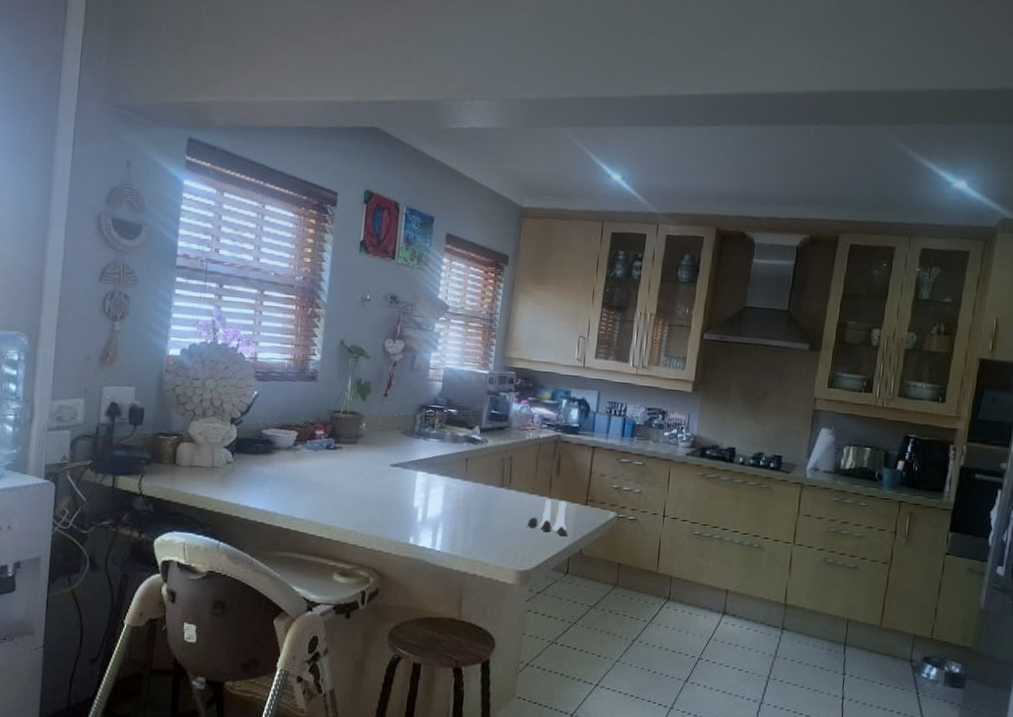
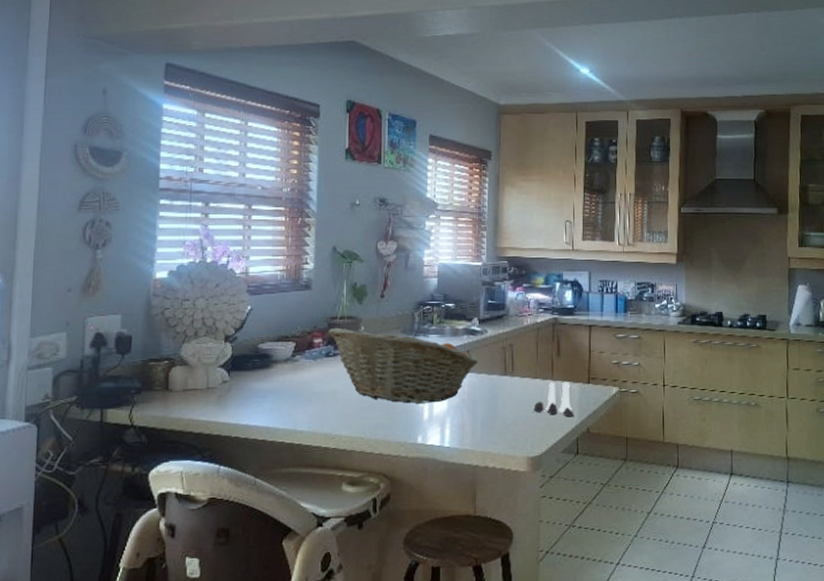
fruit basket: none [329,421,476,506] -> present [328,327,479,403]

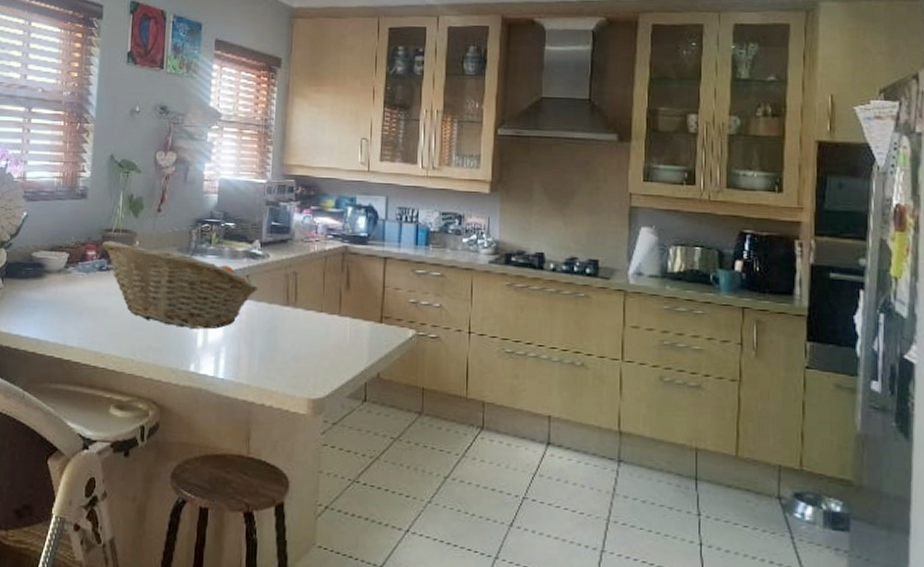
salt and pepper shaker set: present [533,381,574,416] -> none [317,316,363,358]

